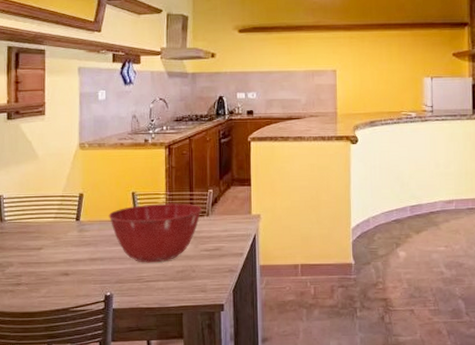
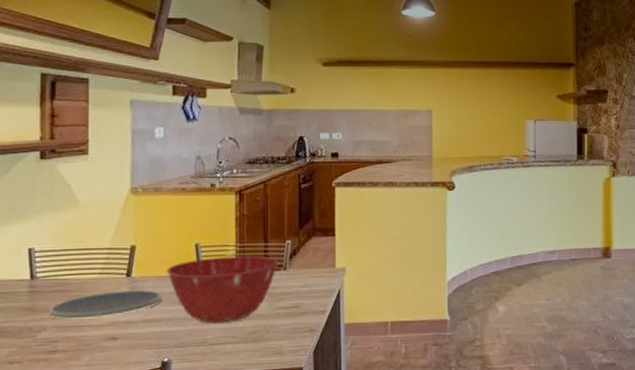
plate: none [15,231,105,257] -> present [50,289,163,319]

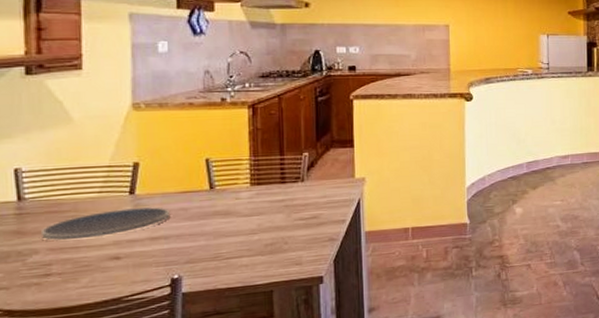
mixing bowl: present [166,255,278,324] -> none [174,169,295,238]

